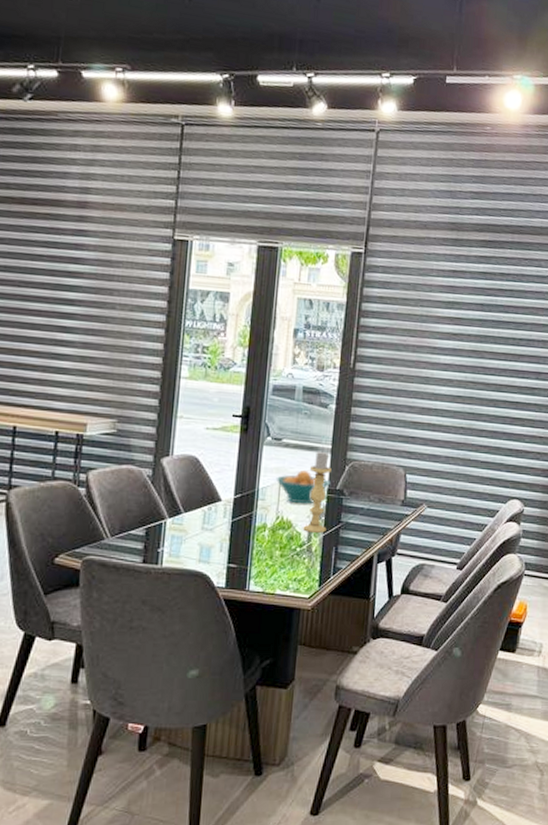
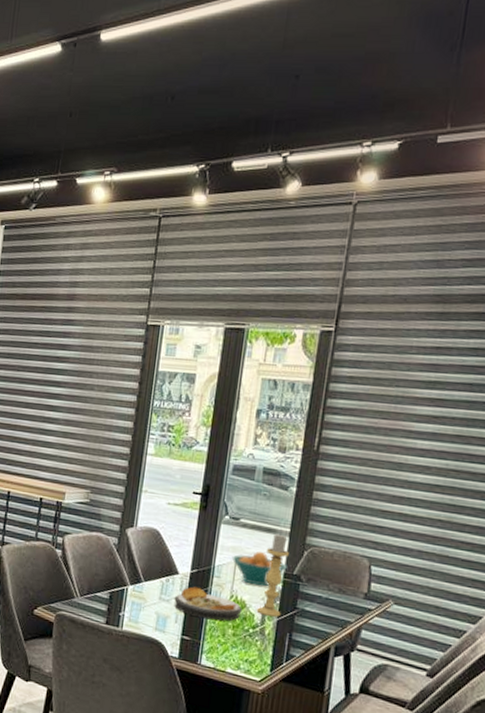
plate: none [218,512,289,544] -> present [174,586,242,621]

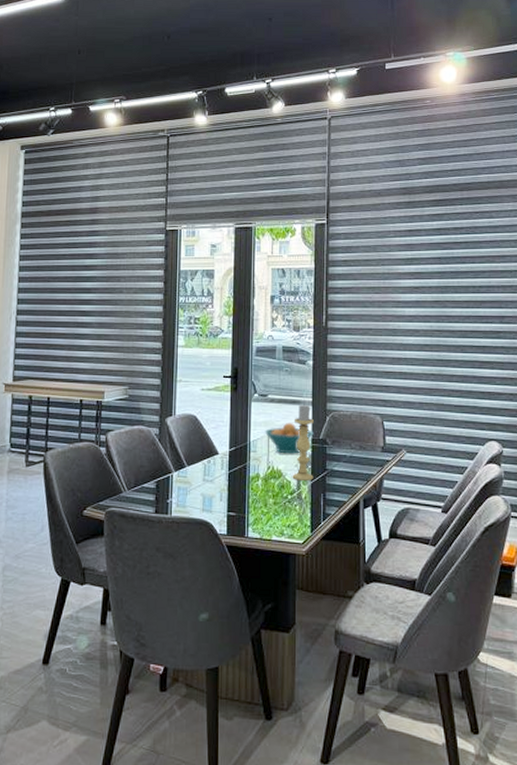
plate: present [174,586,242,621] -> none [217,464,279,493]

